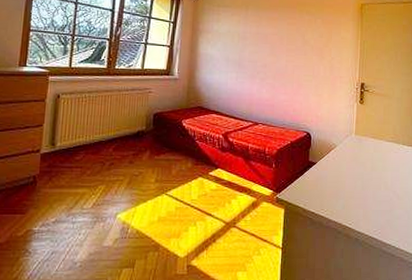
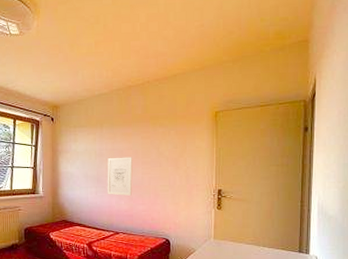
wall art: none [248,42,277,84] -> present [107,157,133,196]

